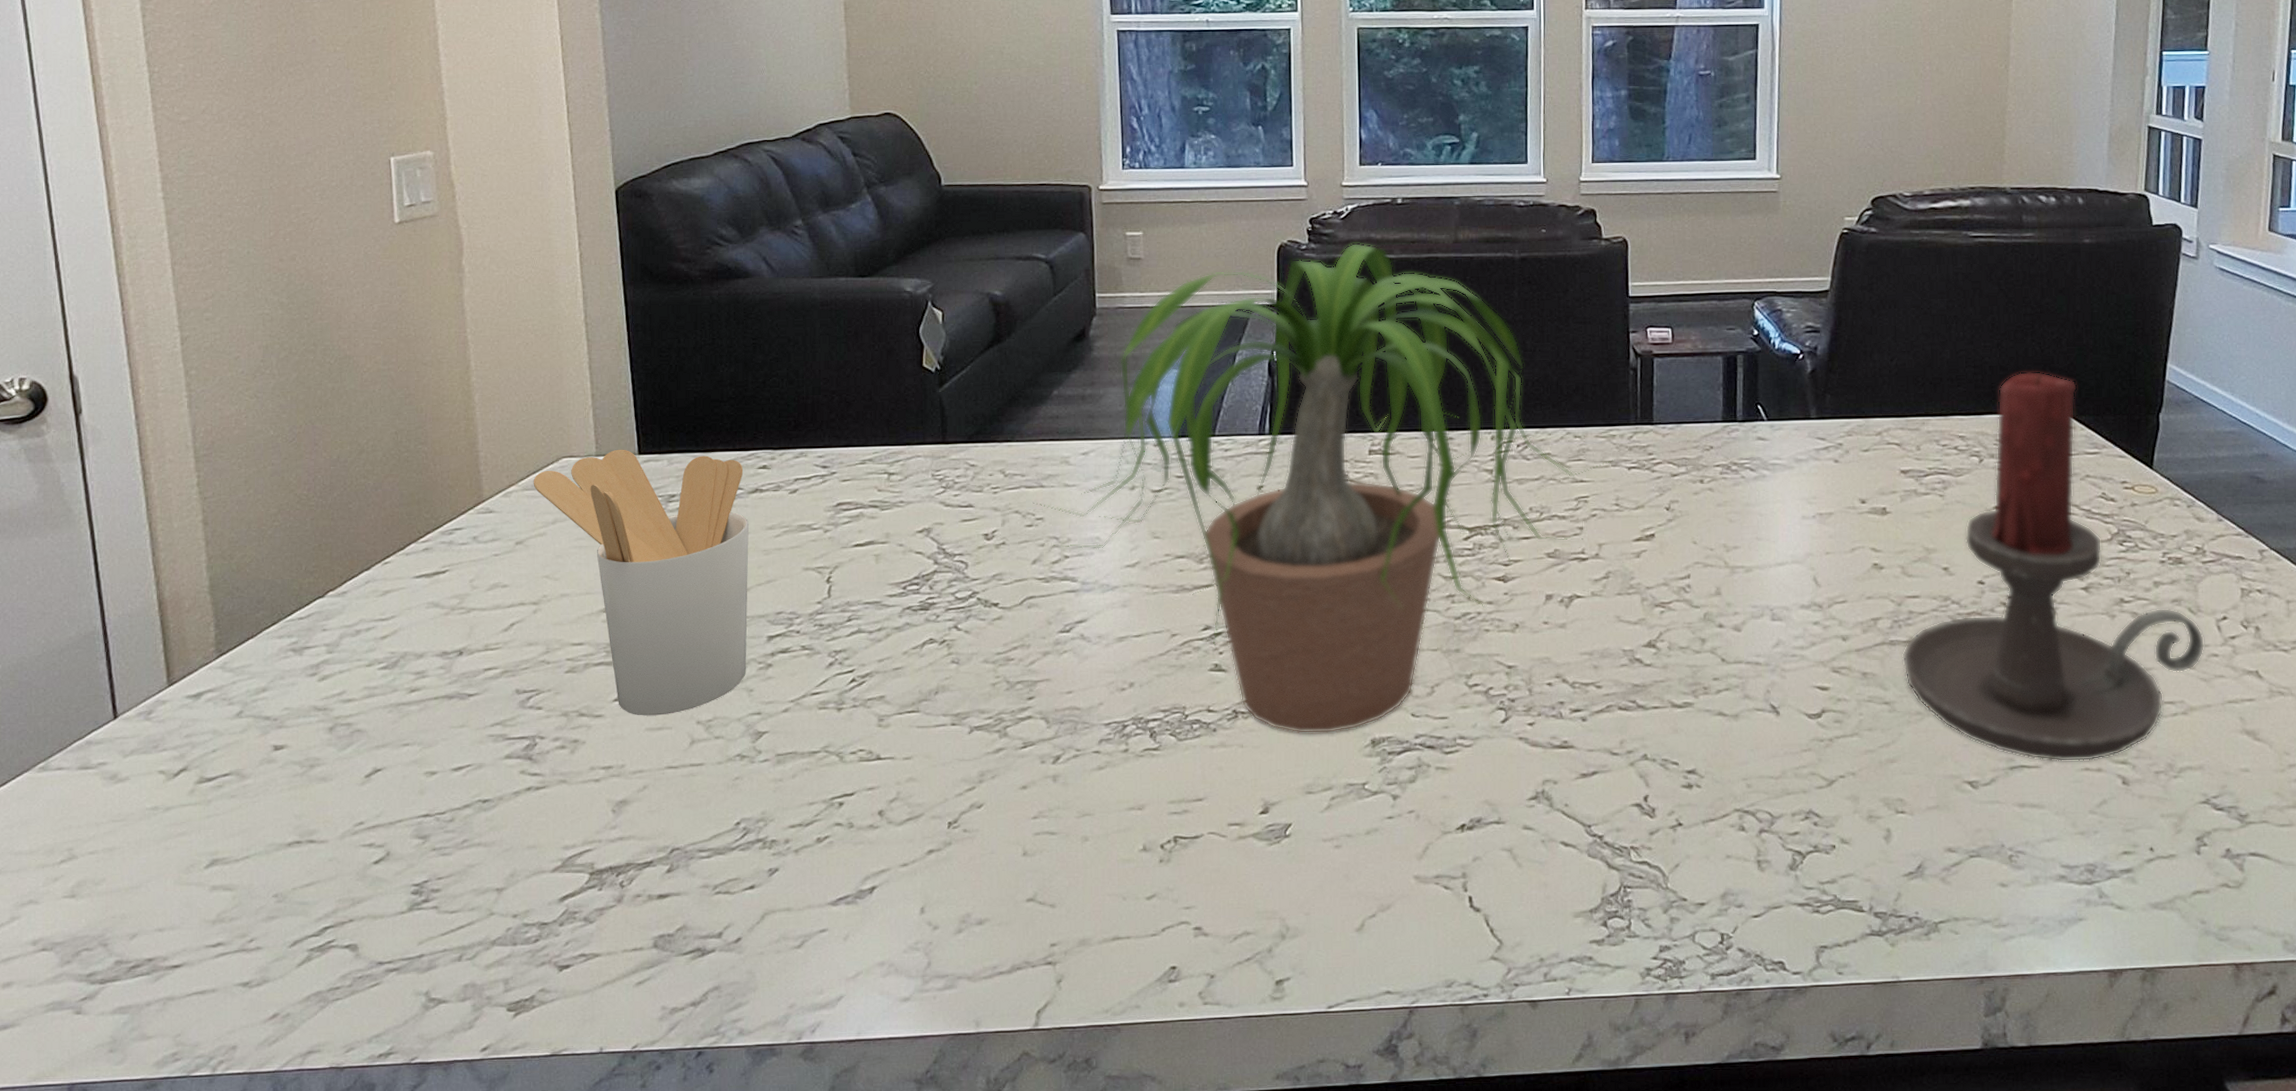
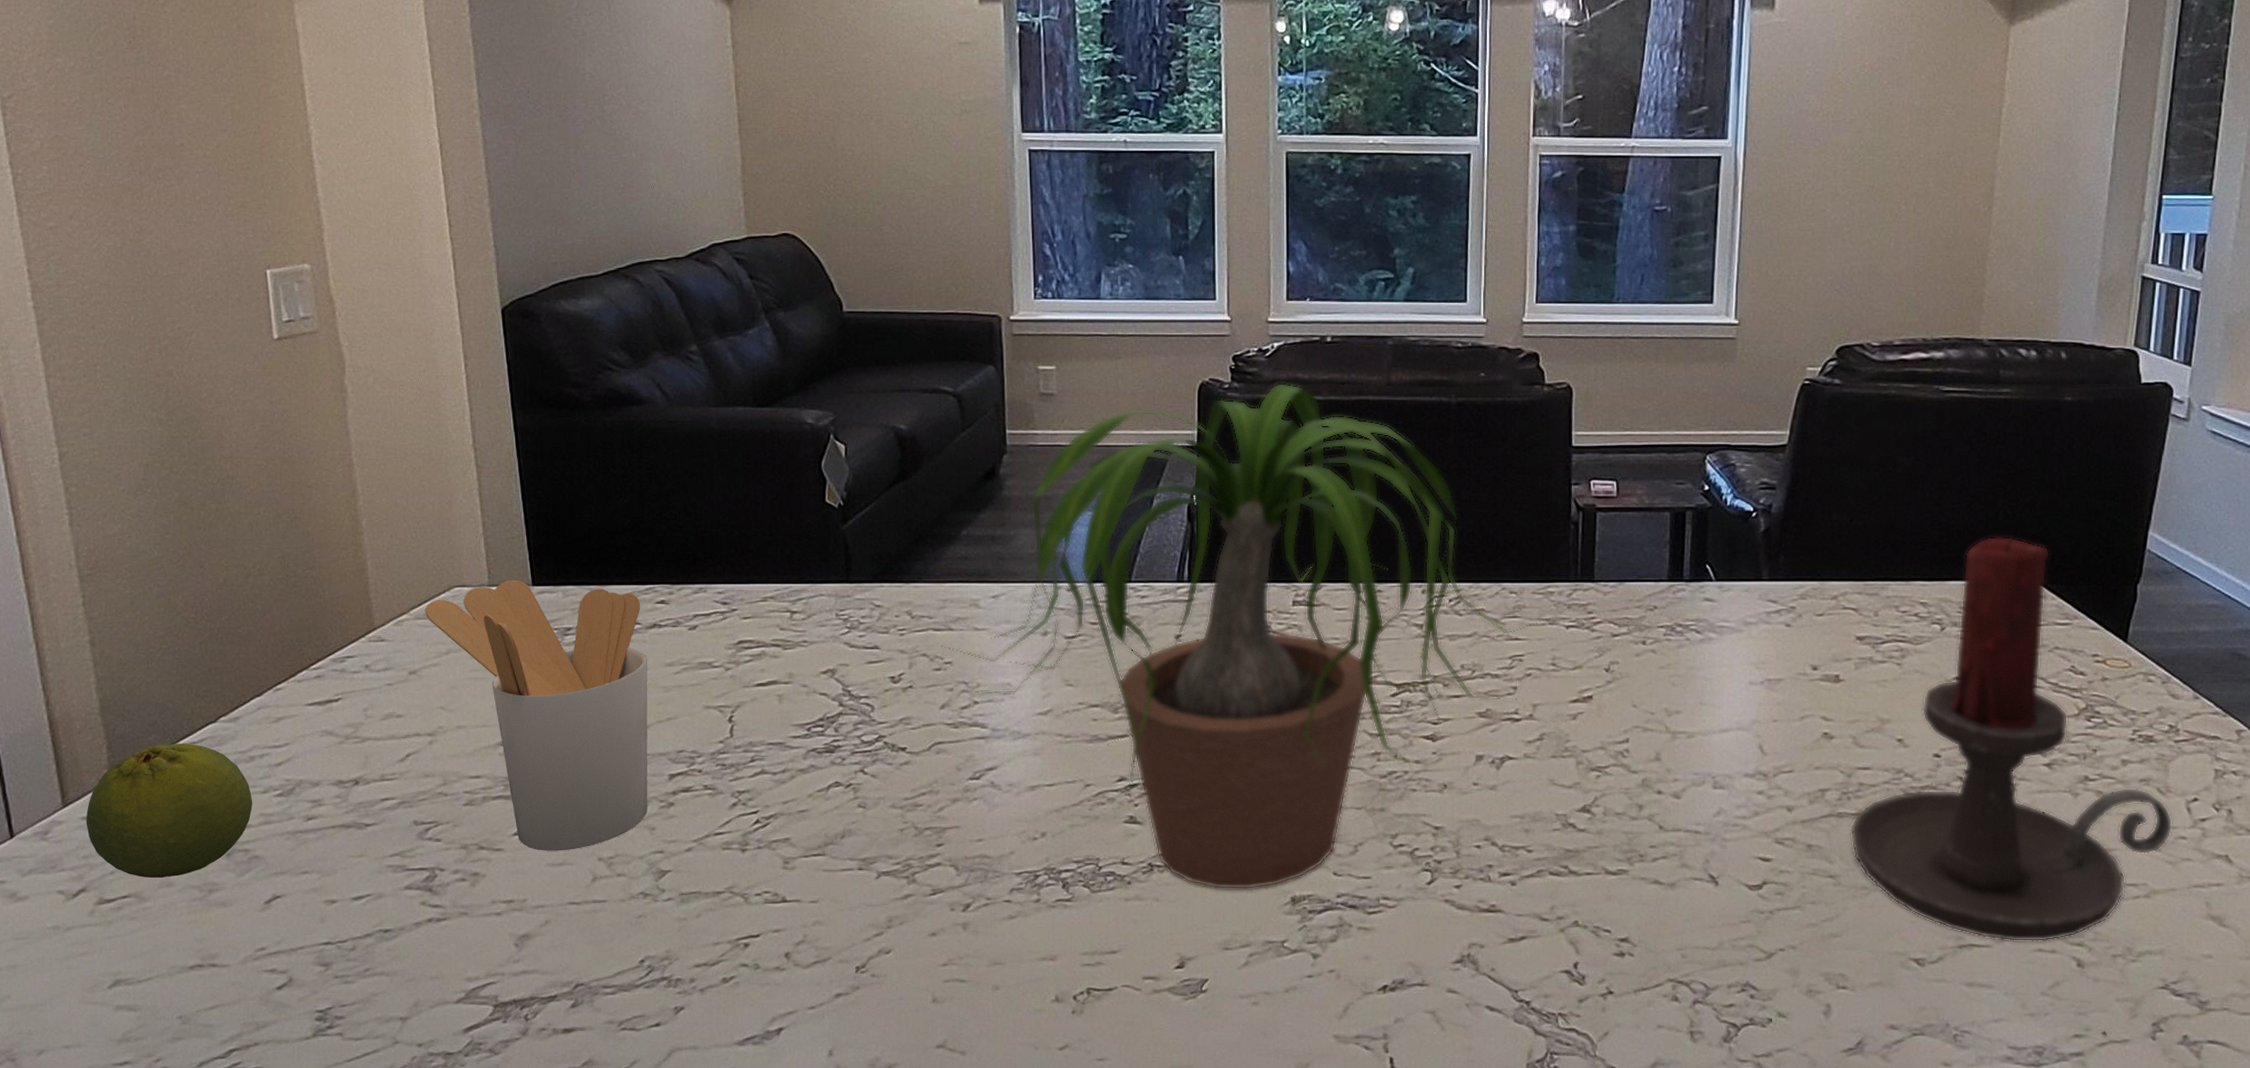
fruit: none [190,618,358,755] -> present [86,743,253,878]

